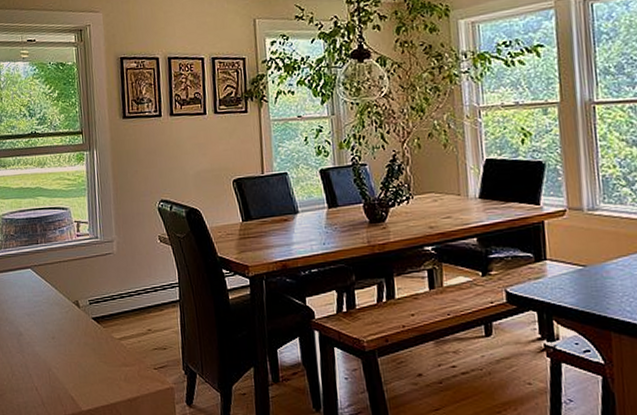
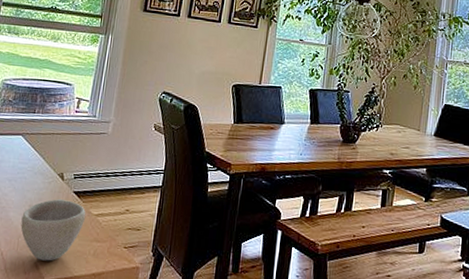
cup: none [47,326,110,391] -> present [20,198,86,261]

